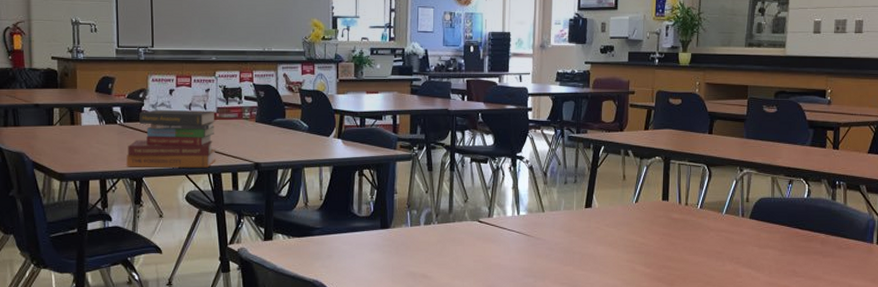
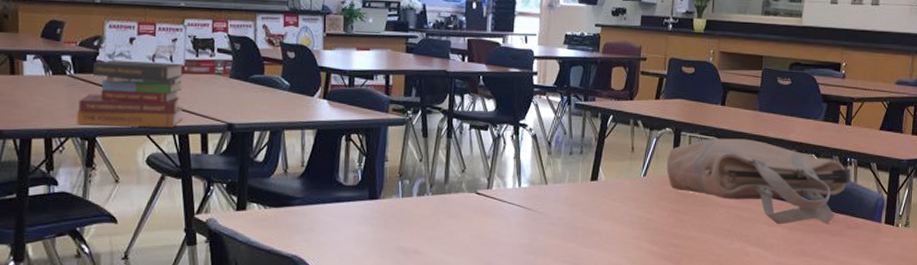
tote bag: none [657,165,841,247] -> present [666,138,852,225]

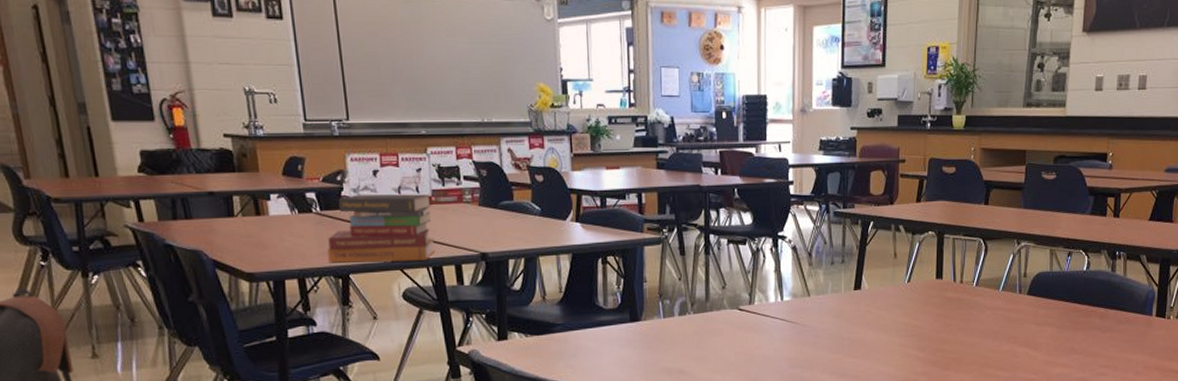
tote bag: present [666,138,852,225] -> none [931,238,1121,324]

